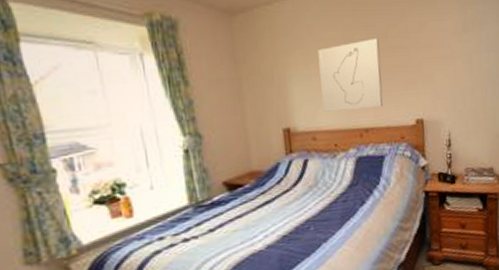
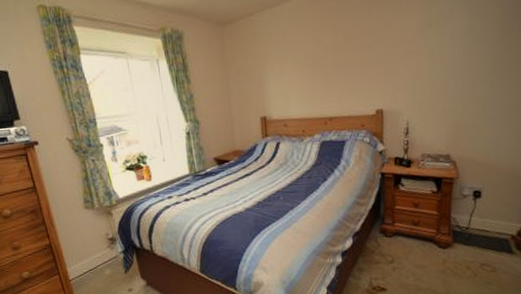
wall art: present [318,37,383,112] -> none [291,38,347,103]

